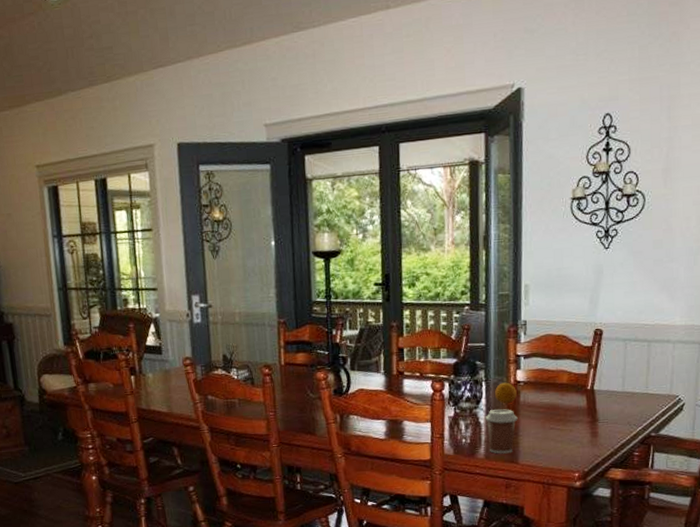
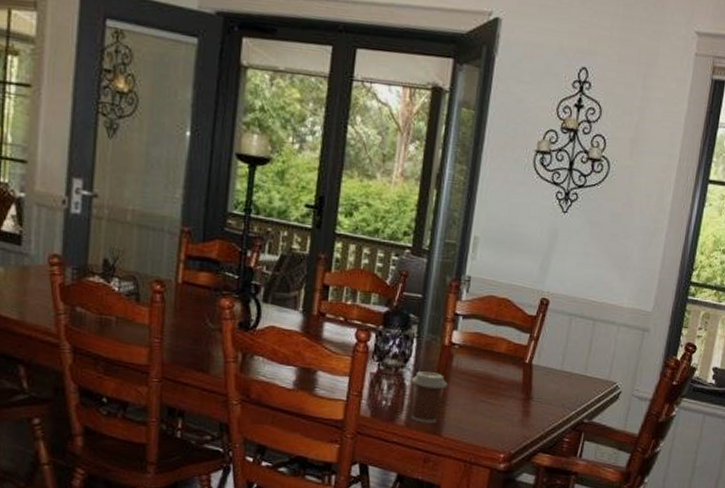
fruit: present [495,382,517,404] -> none [426,342,450,368]

